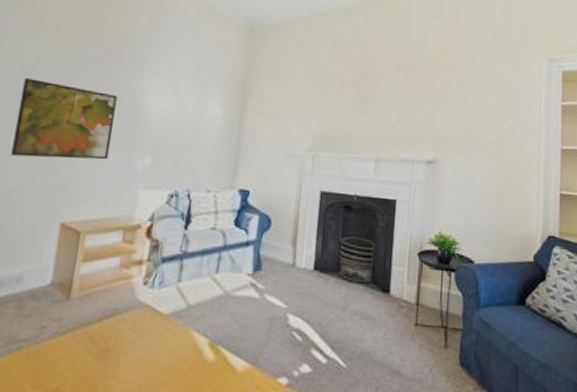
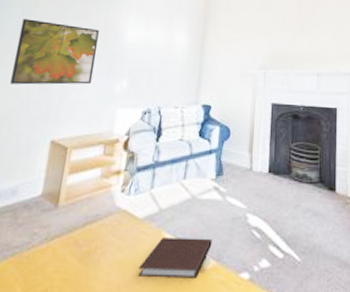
notebook: none [162,336,247,381] -> present [138,238,213,278]

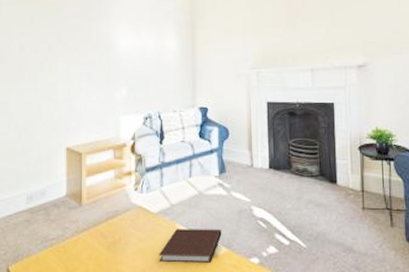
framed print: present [10,19,99,85] -> none [21,36,94,99]

